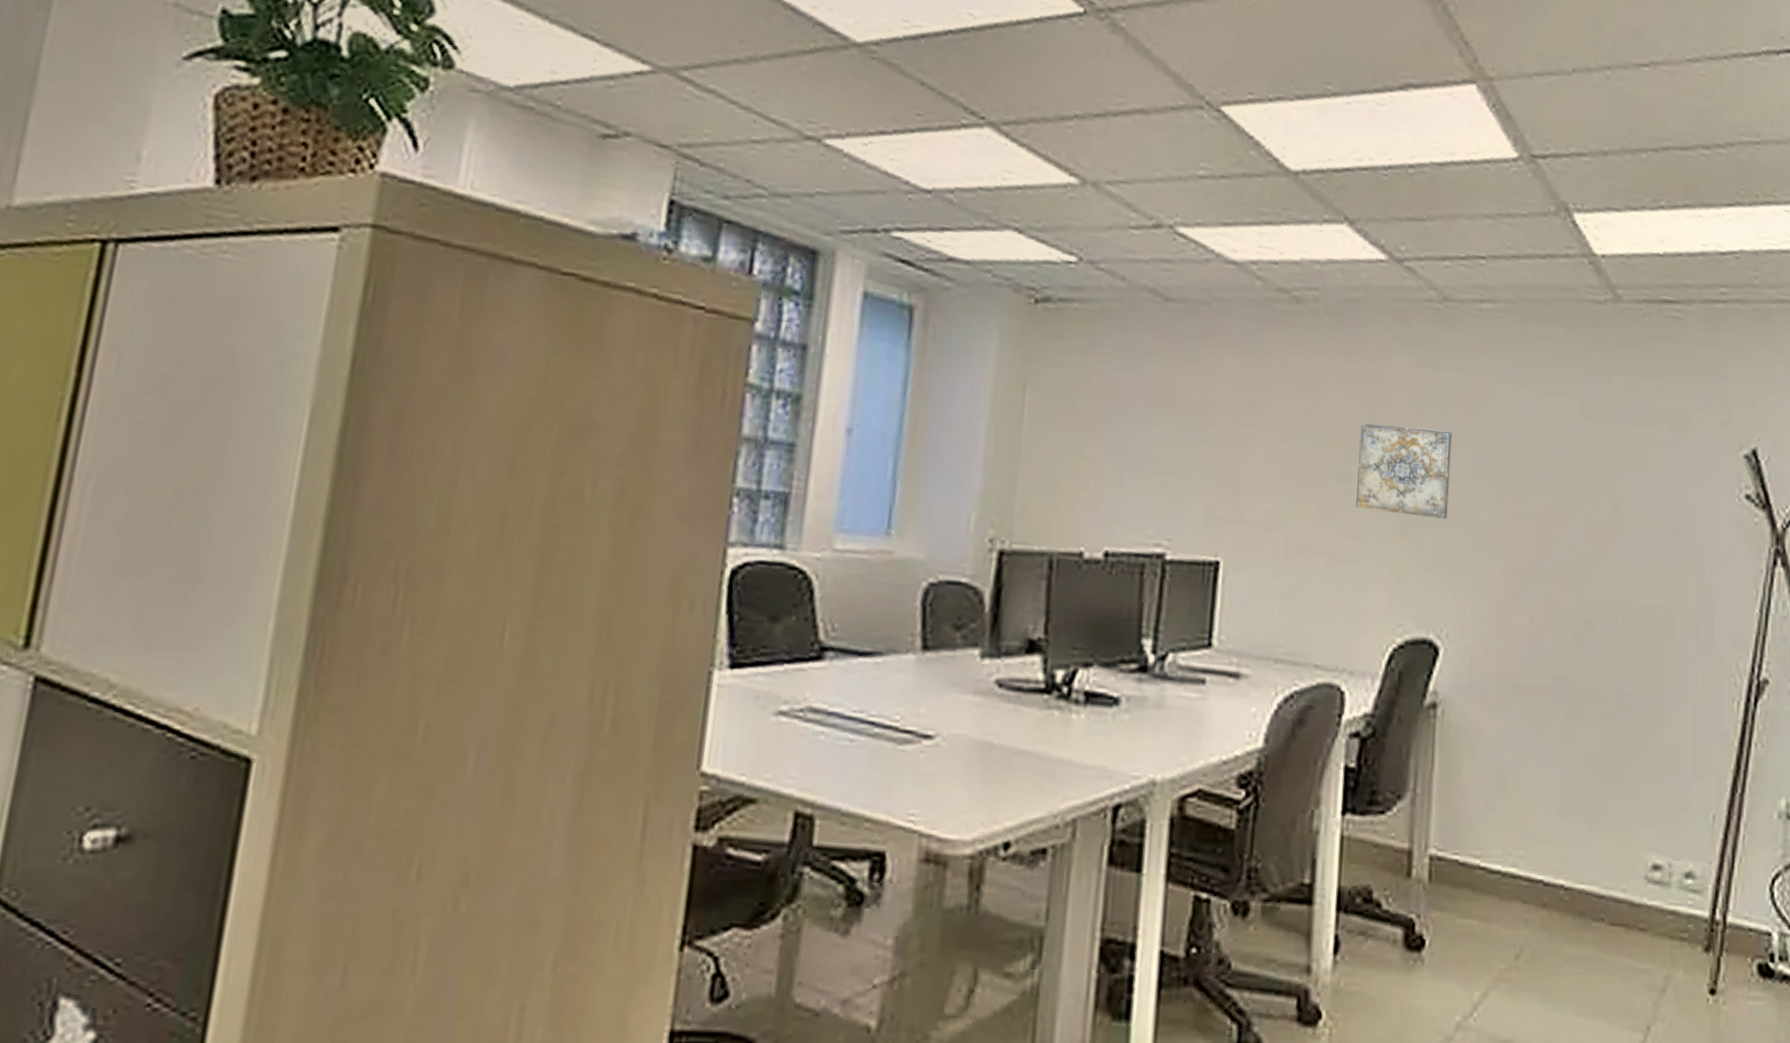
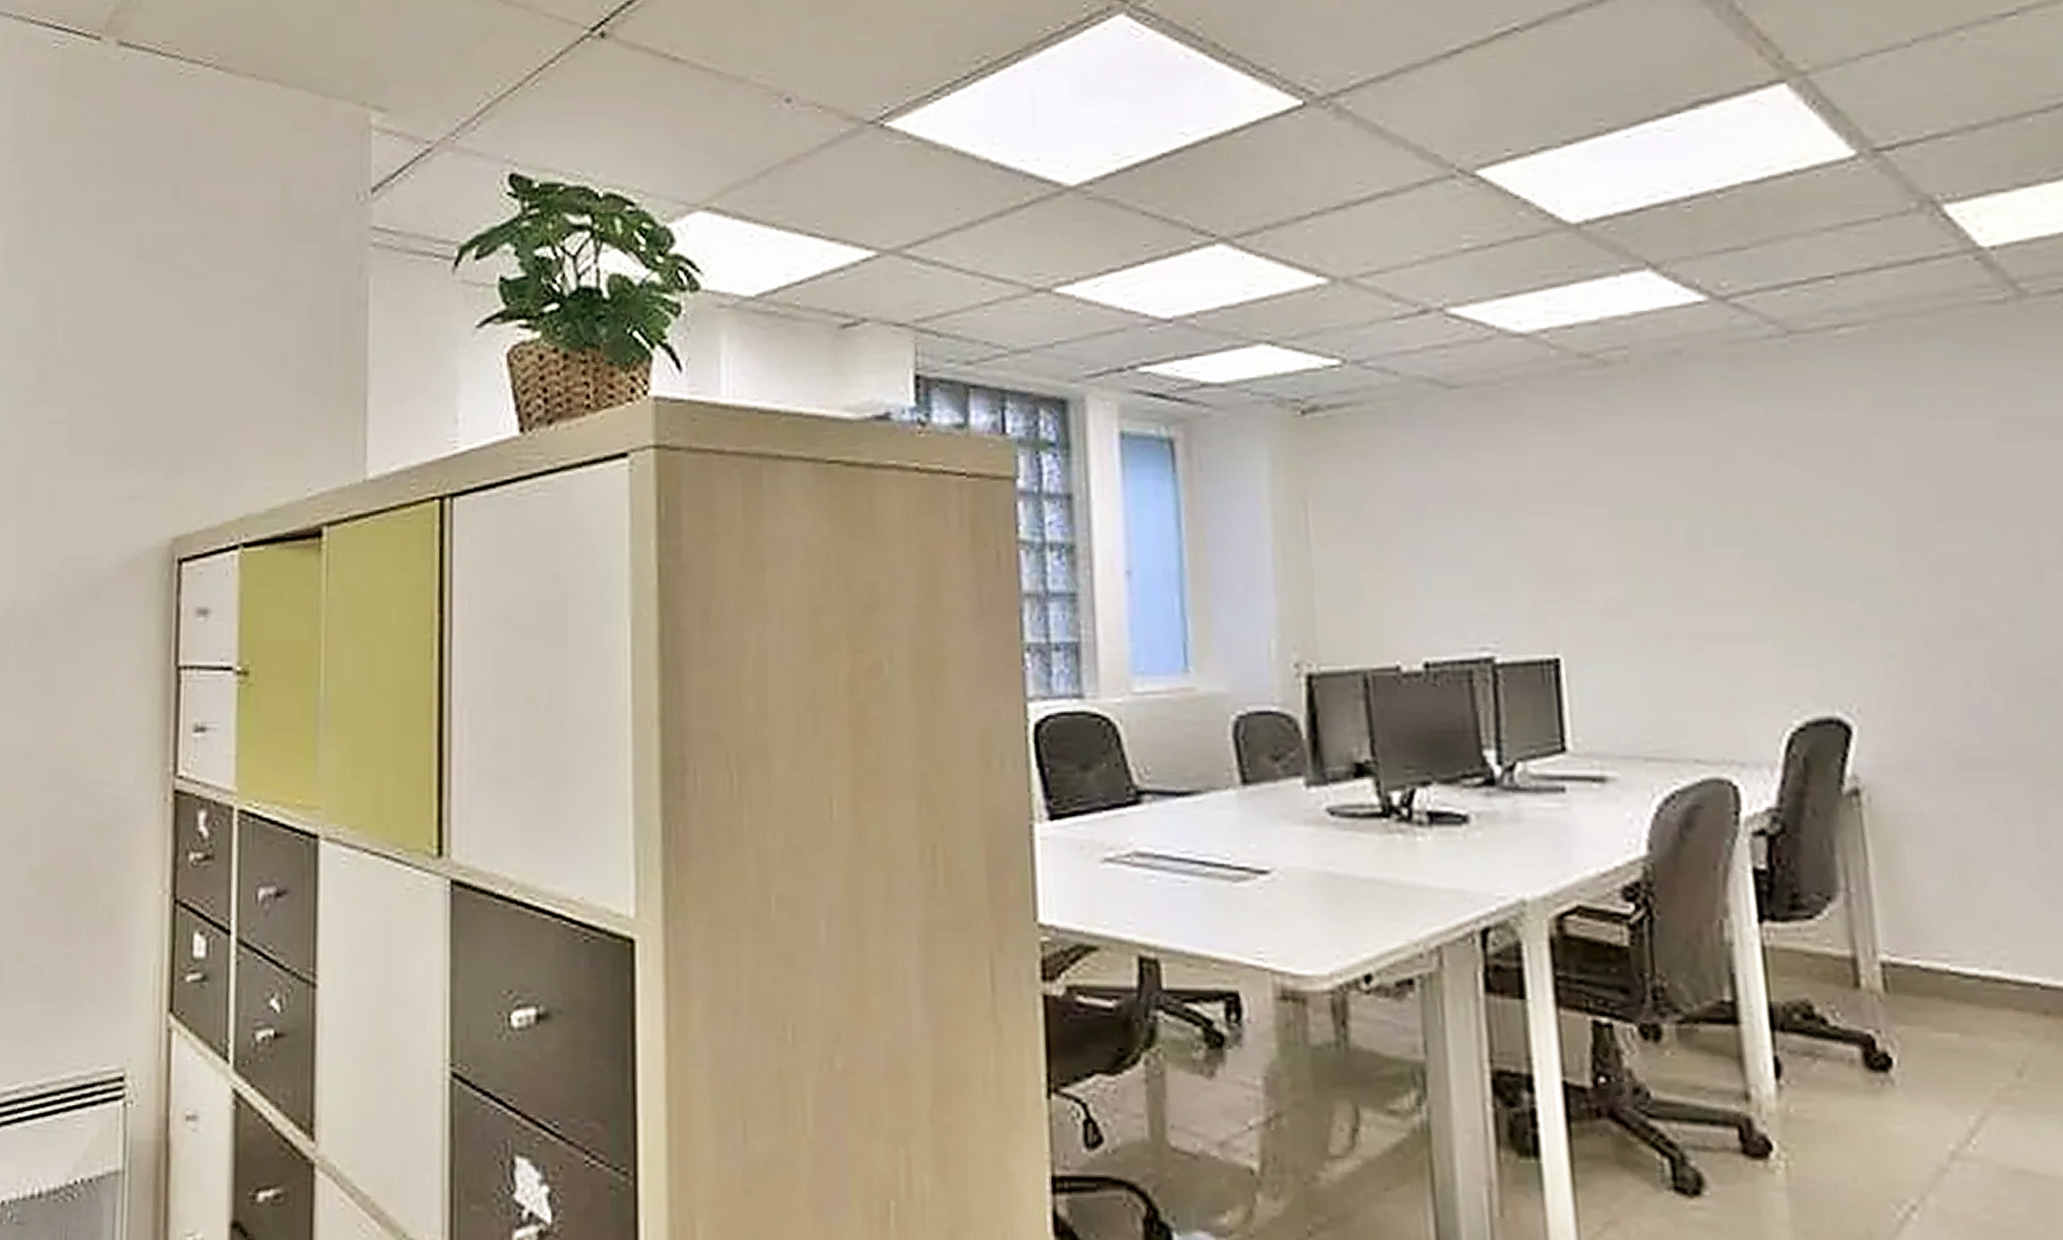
wall art: present [1356,423,1453,519] -> none [1706,480,1836,581]

